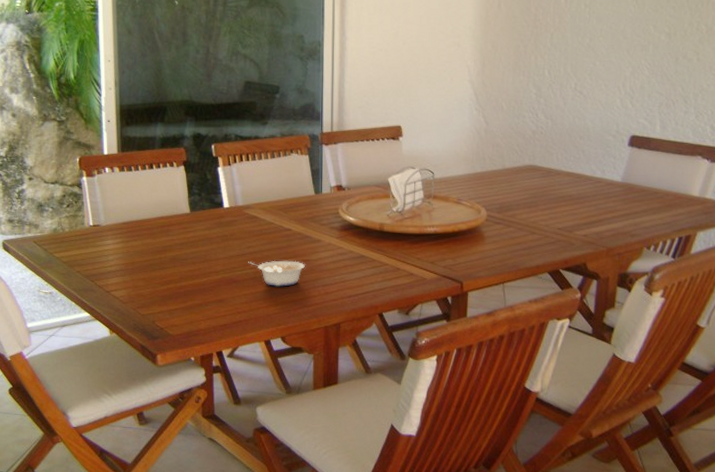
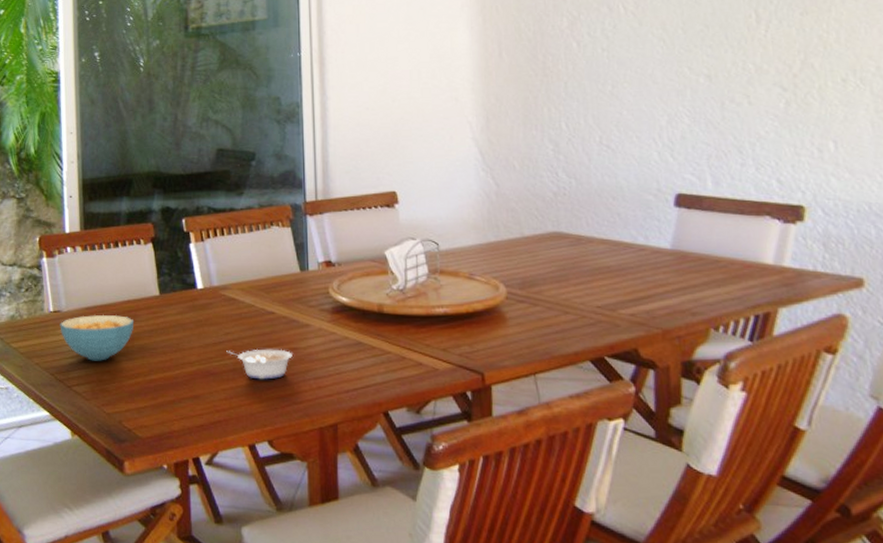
cereal bowl: none [99,229,167,270] -> present [60,314,135,361]

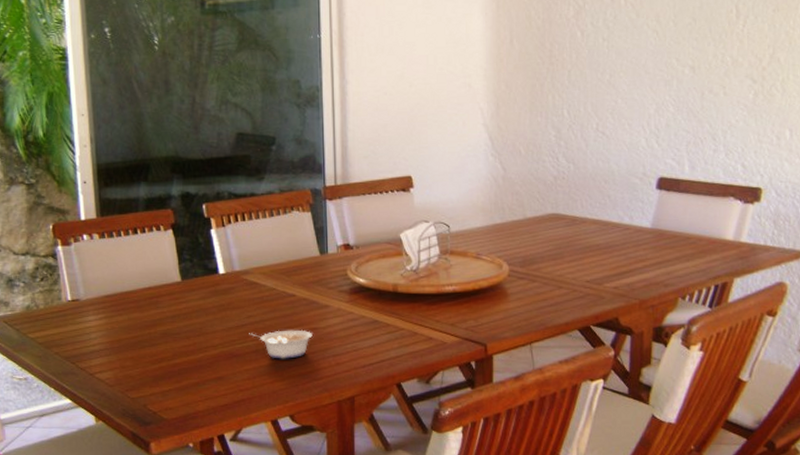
cereal bowl: present [60,314,135,361] -> none [79,301,157,348]

